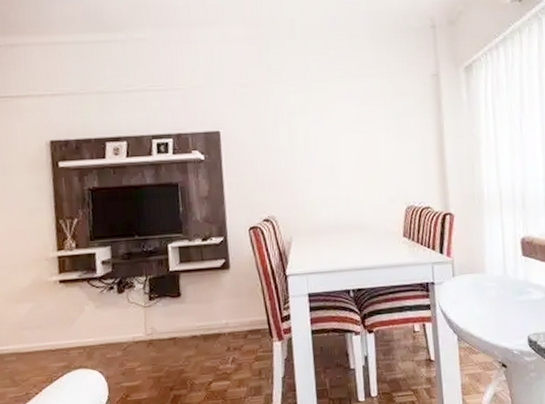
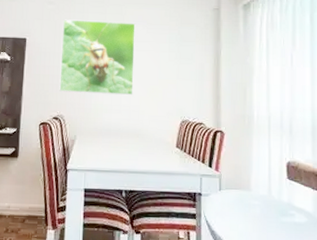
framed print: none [261,101,351,190] -> present [59,19,135,95]

